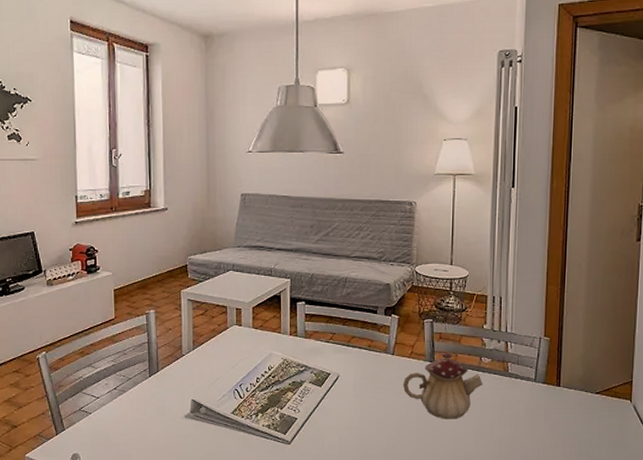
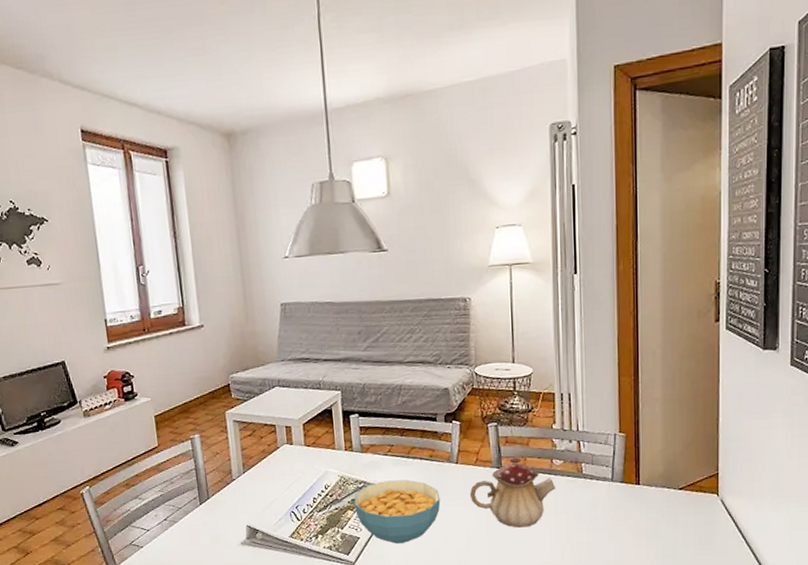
cereal bowl: none [295,366,375,426] -> present [354,479,441,544]

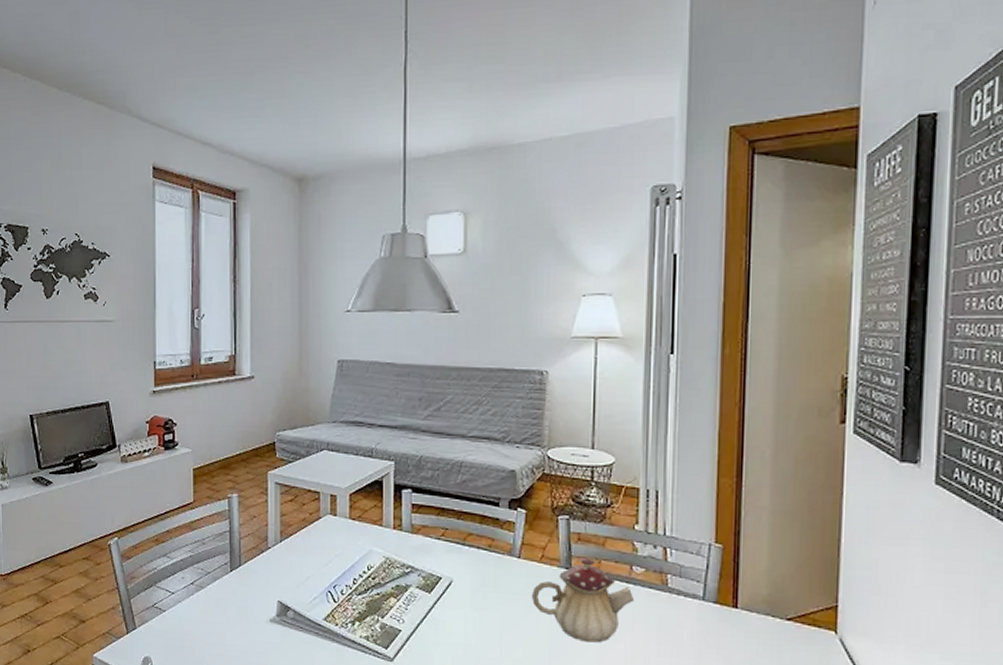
cereal bowl: present [354,479,441,544] -> none [399,568,497,643]

